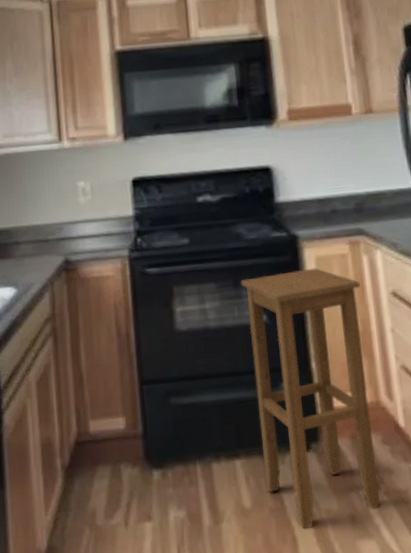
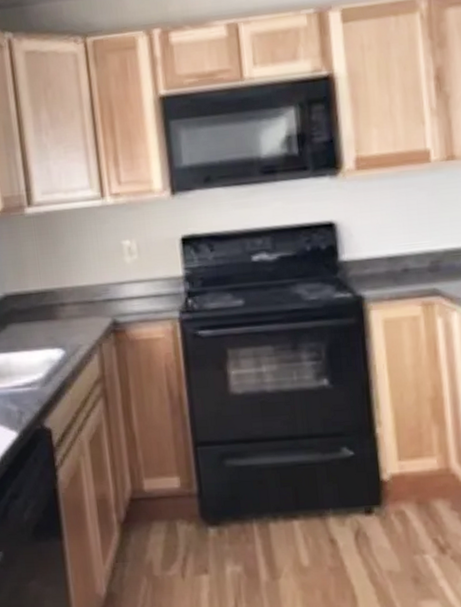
stool: present [240,268,381,530] -> none [300,330,446,588]

